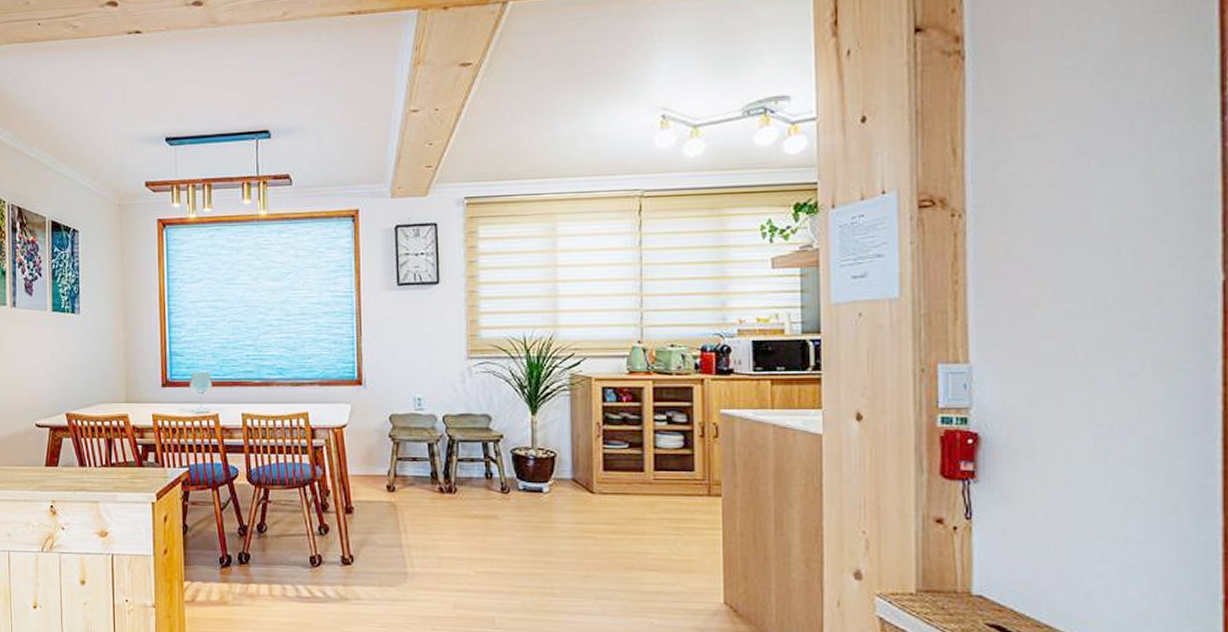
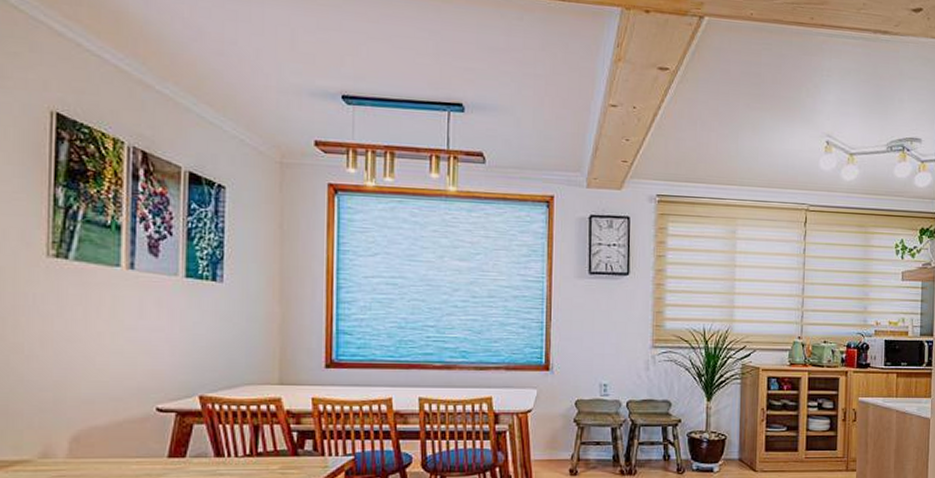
wine glass: present [190,372,212,412] -> none [359,353,386,396]

